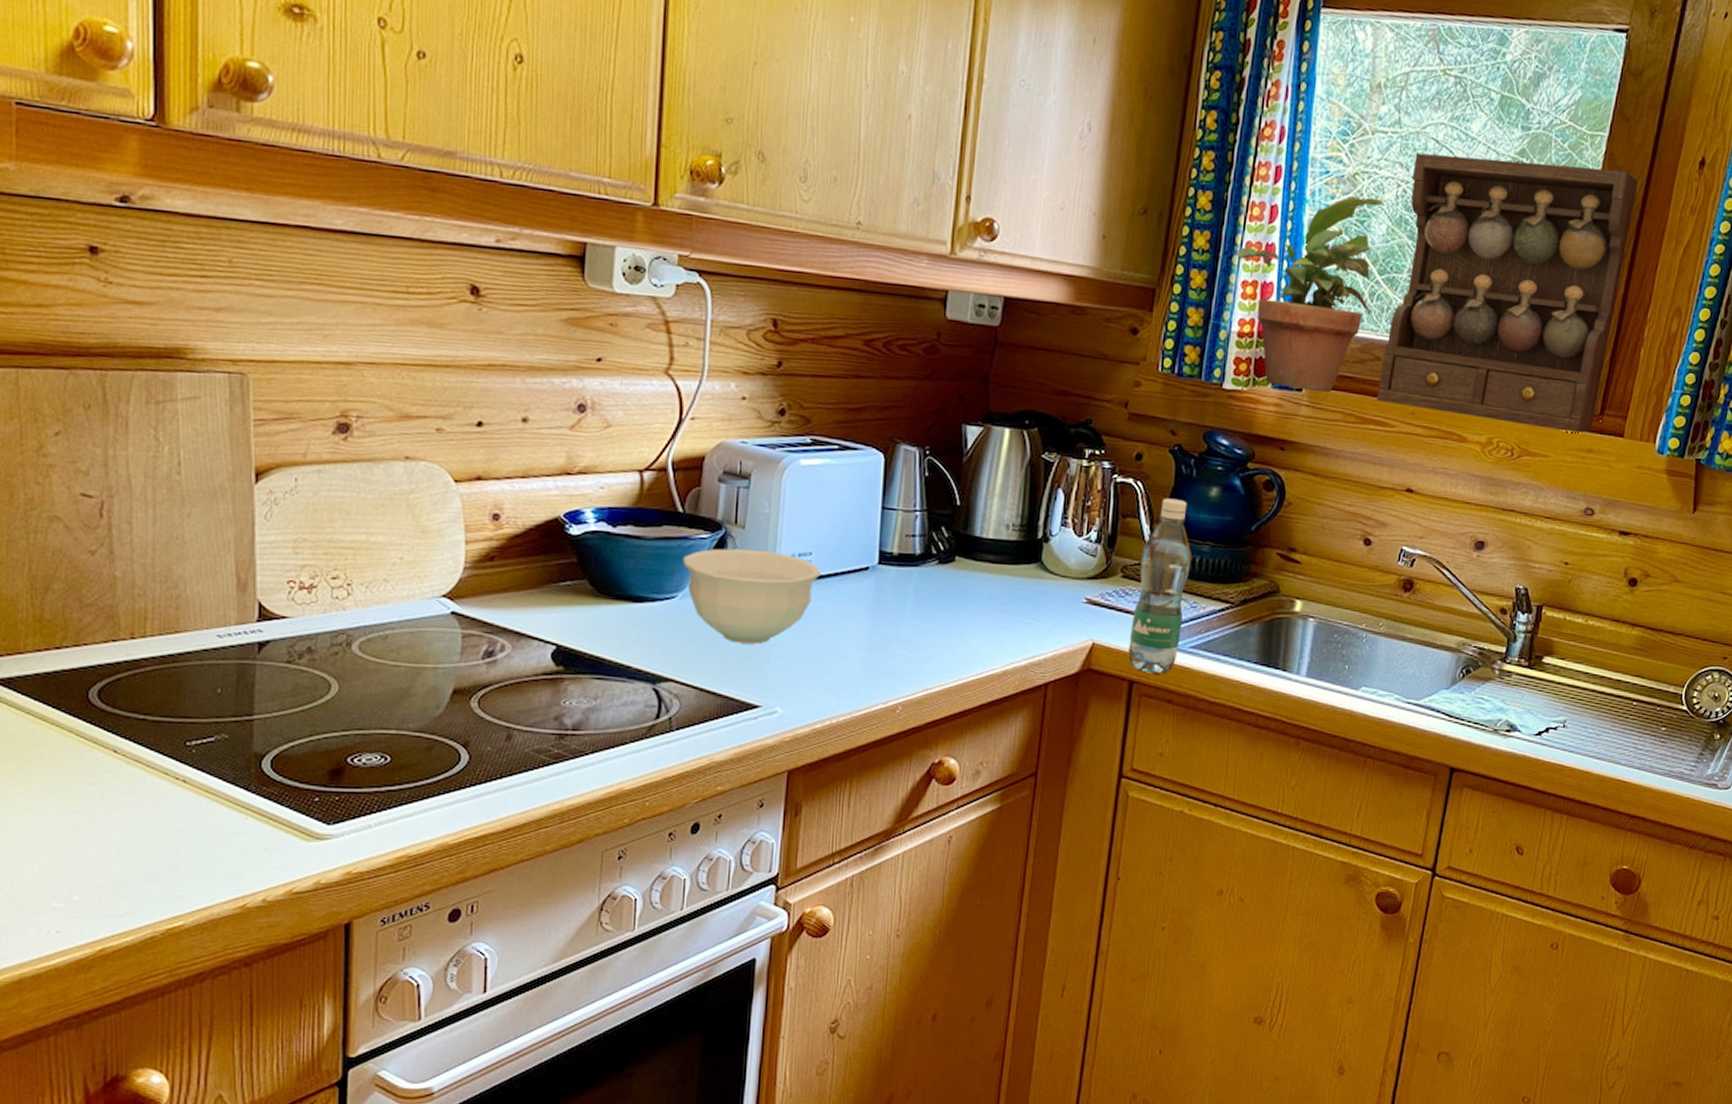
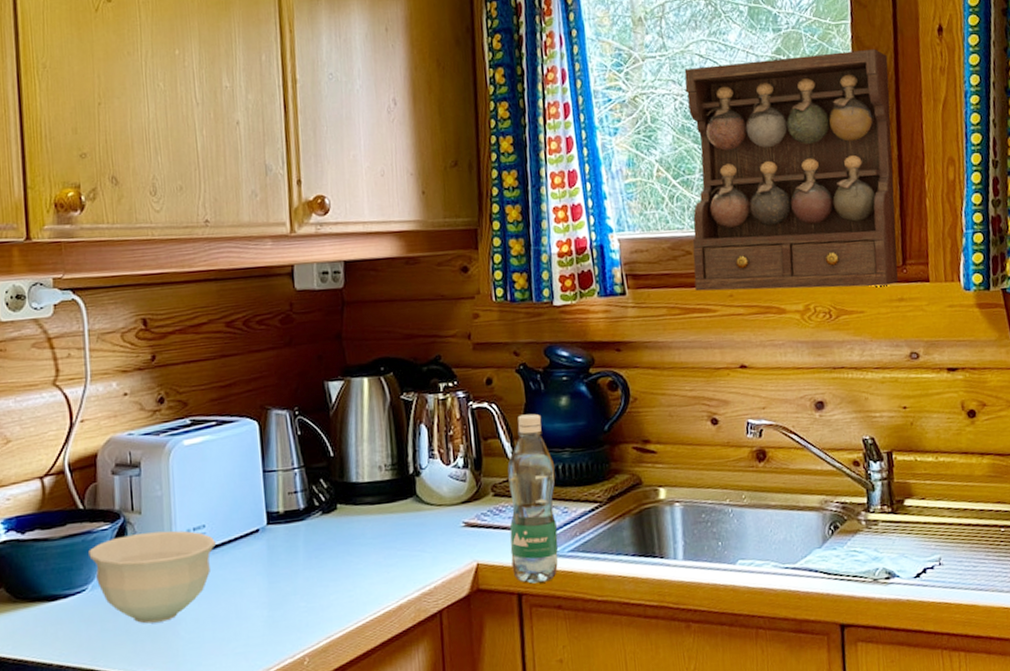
potted plant: present [1237,195,1386,393] -> none [544,114,674,294]

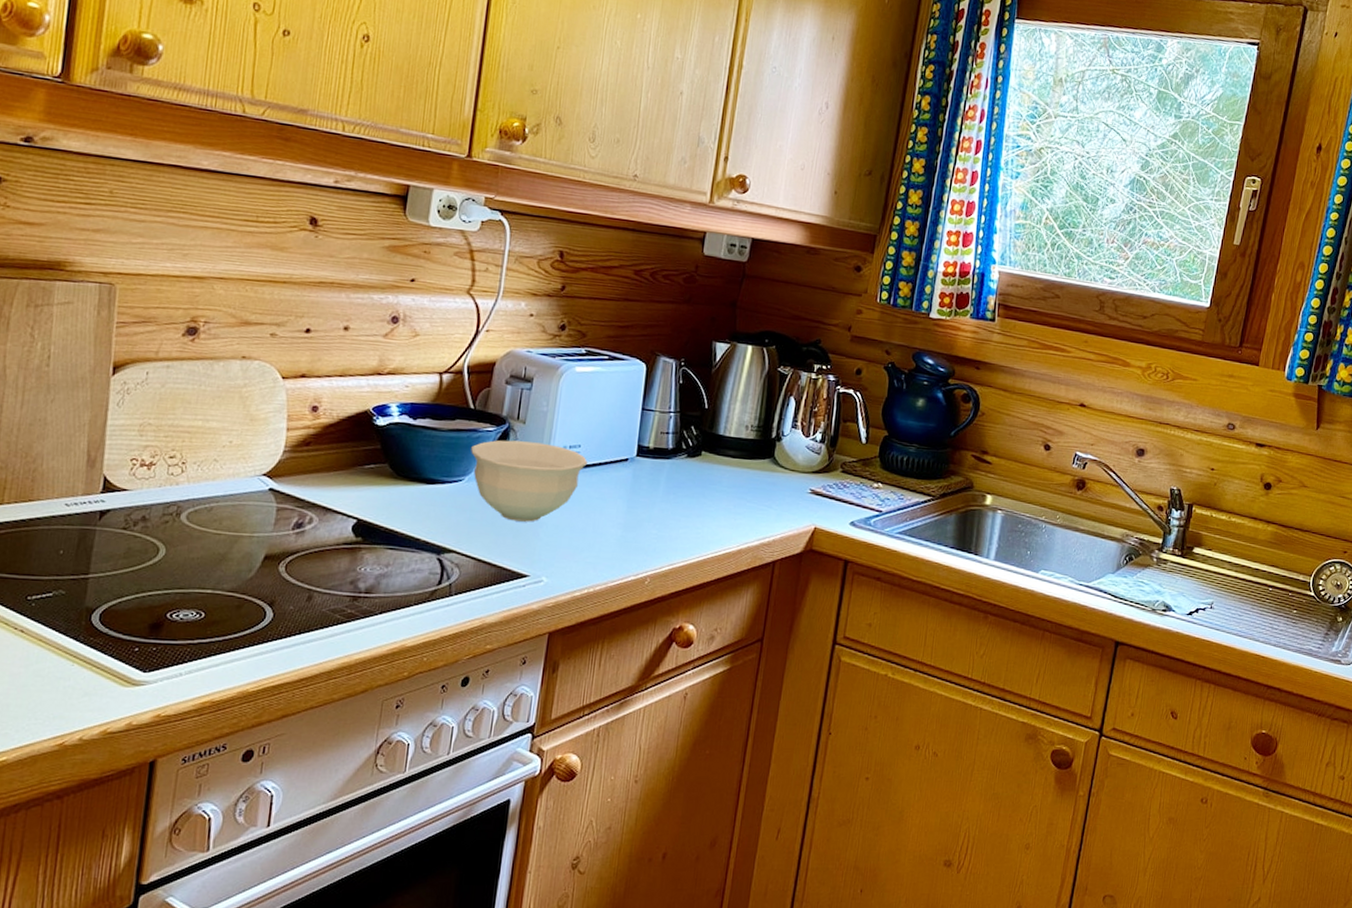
bottle: present [507,413,559,584] -> none [844,407,901,555]
spice rack: present [684,48,899,292] -> none [1056,133,1268,362]

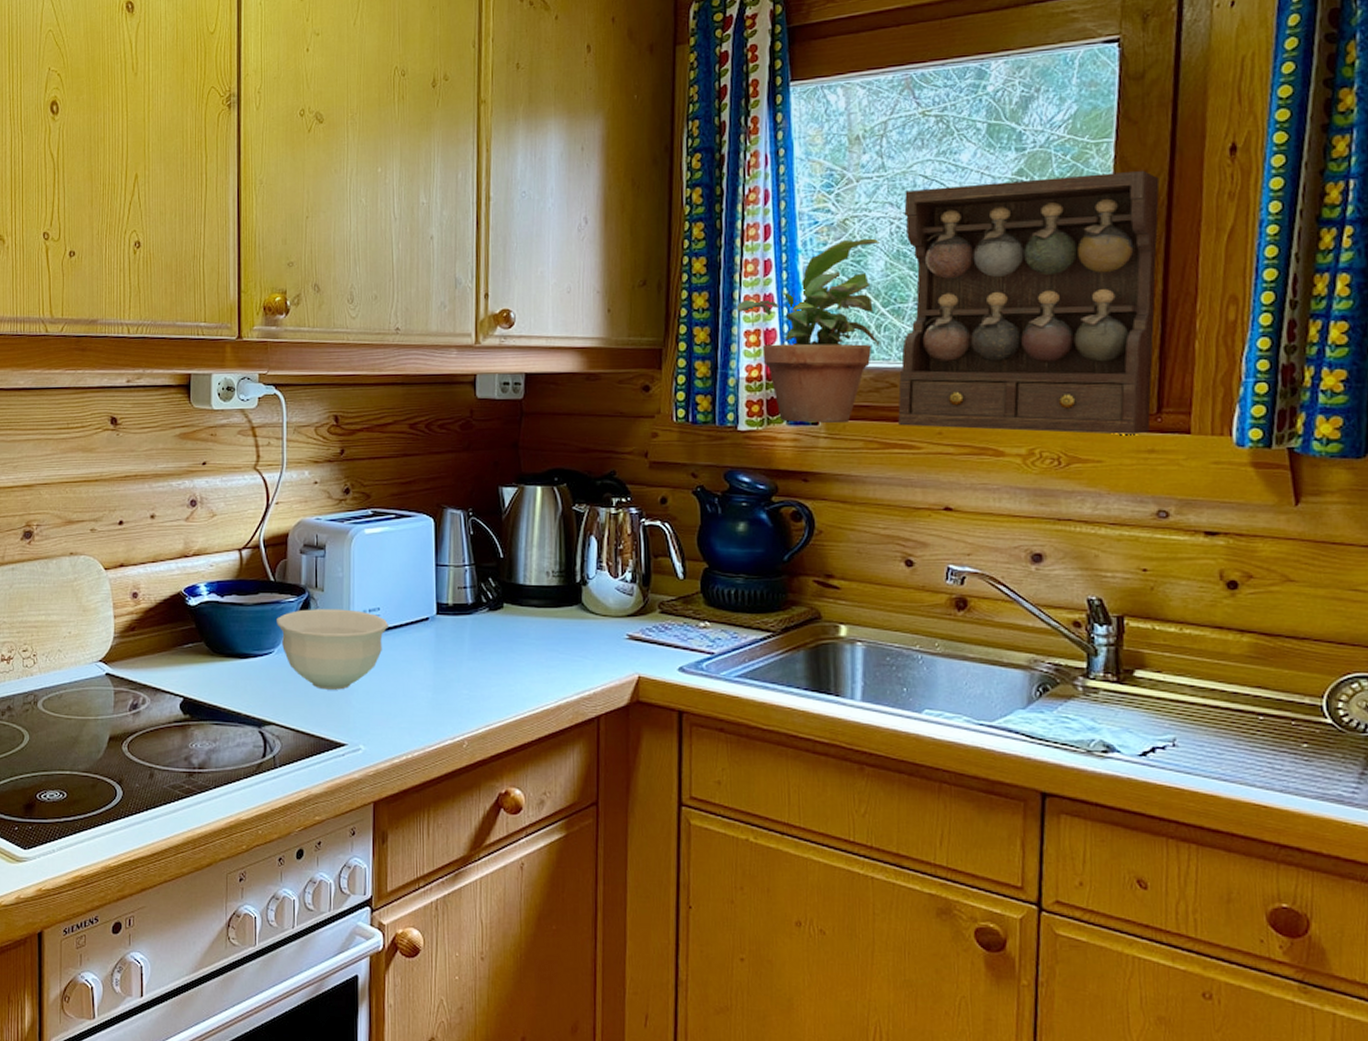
potted plant: none [944,165,1066,323] -> present [736,238,881,424]
spice rack: none [1056,133,1268,362] -> present [898,170,1160,435]

